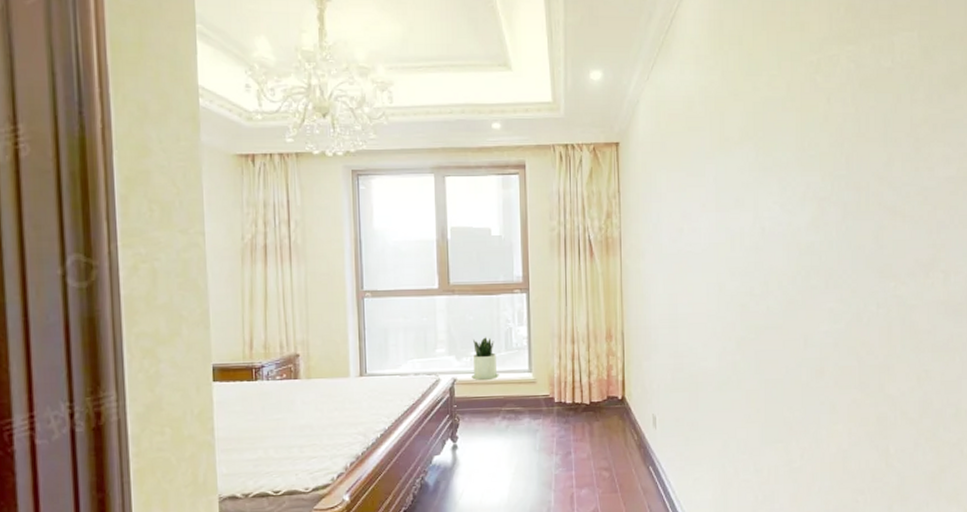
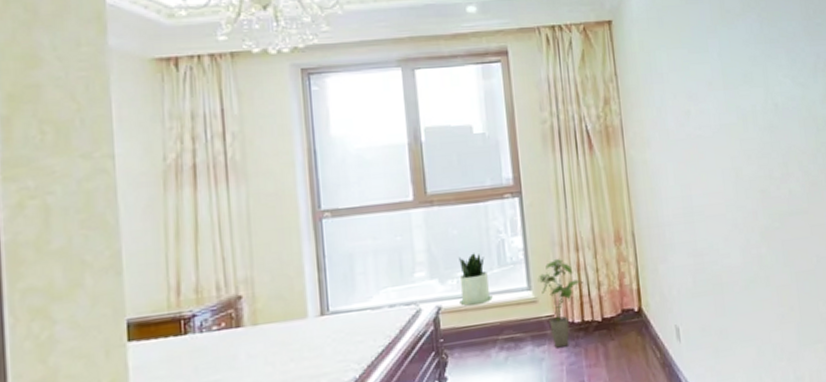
house plant: none [538,349,576,423] -> present [537,259,583,348]

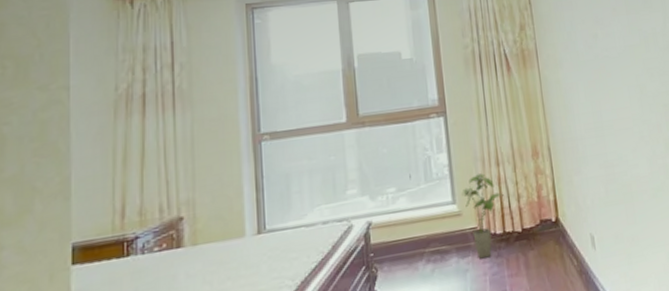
planter: present [459,253,493,307] -> none [388,170,420,222]

